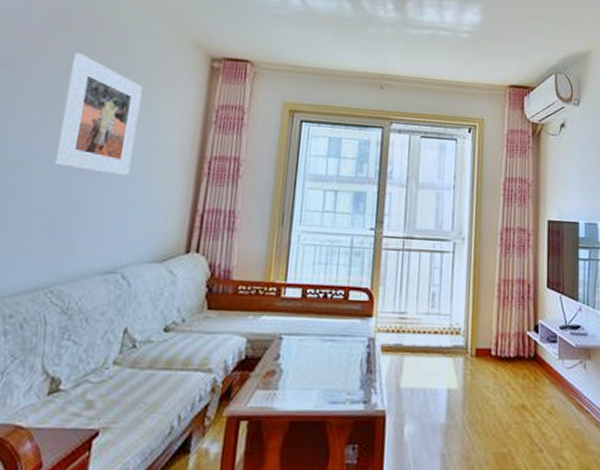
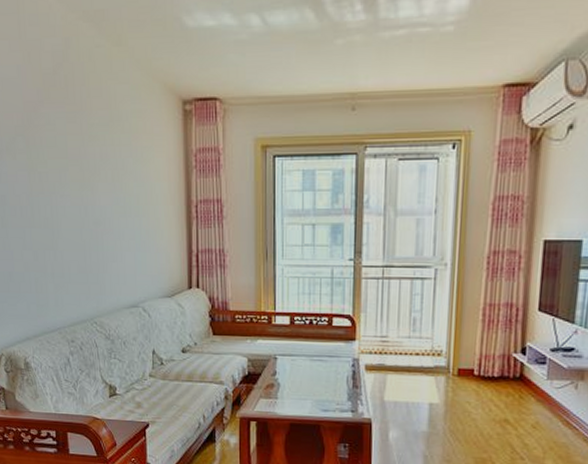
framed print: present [55,52,143,176] -> none [68,113,133,225]

